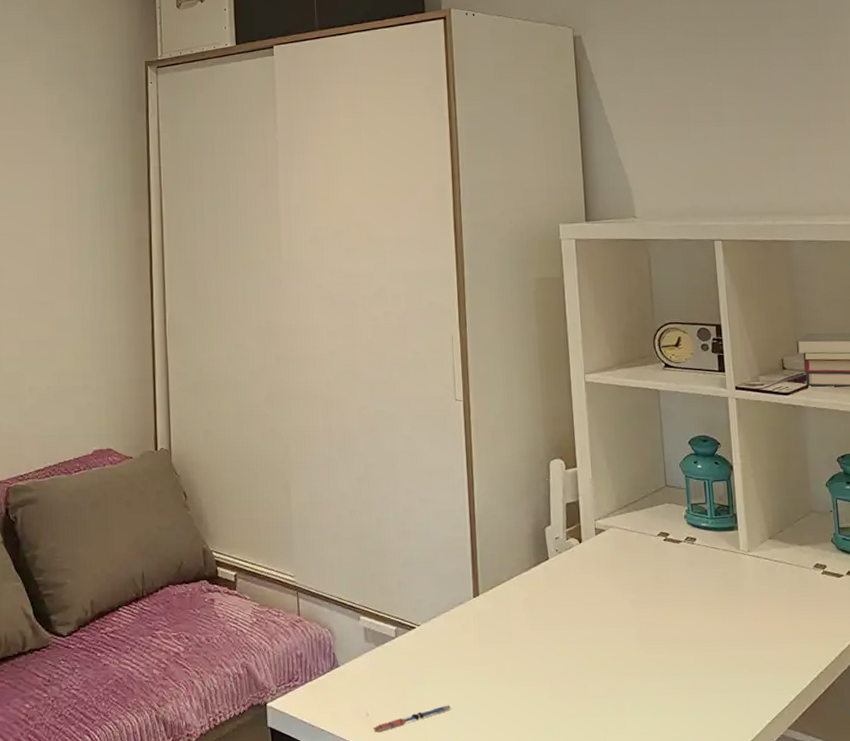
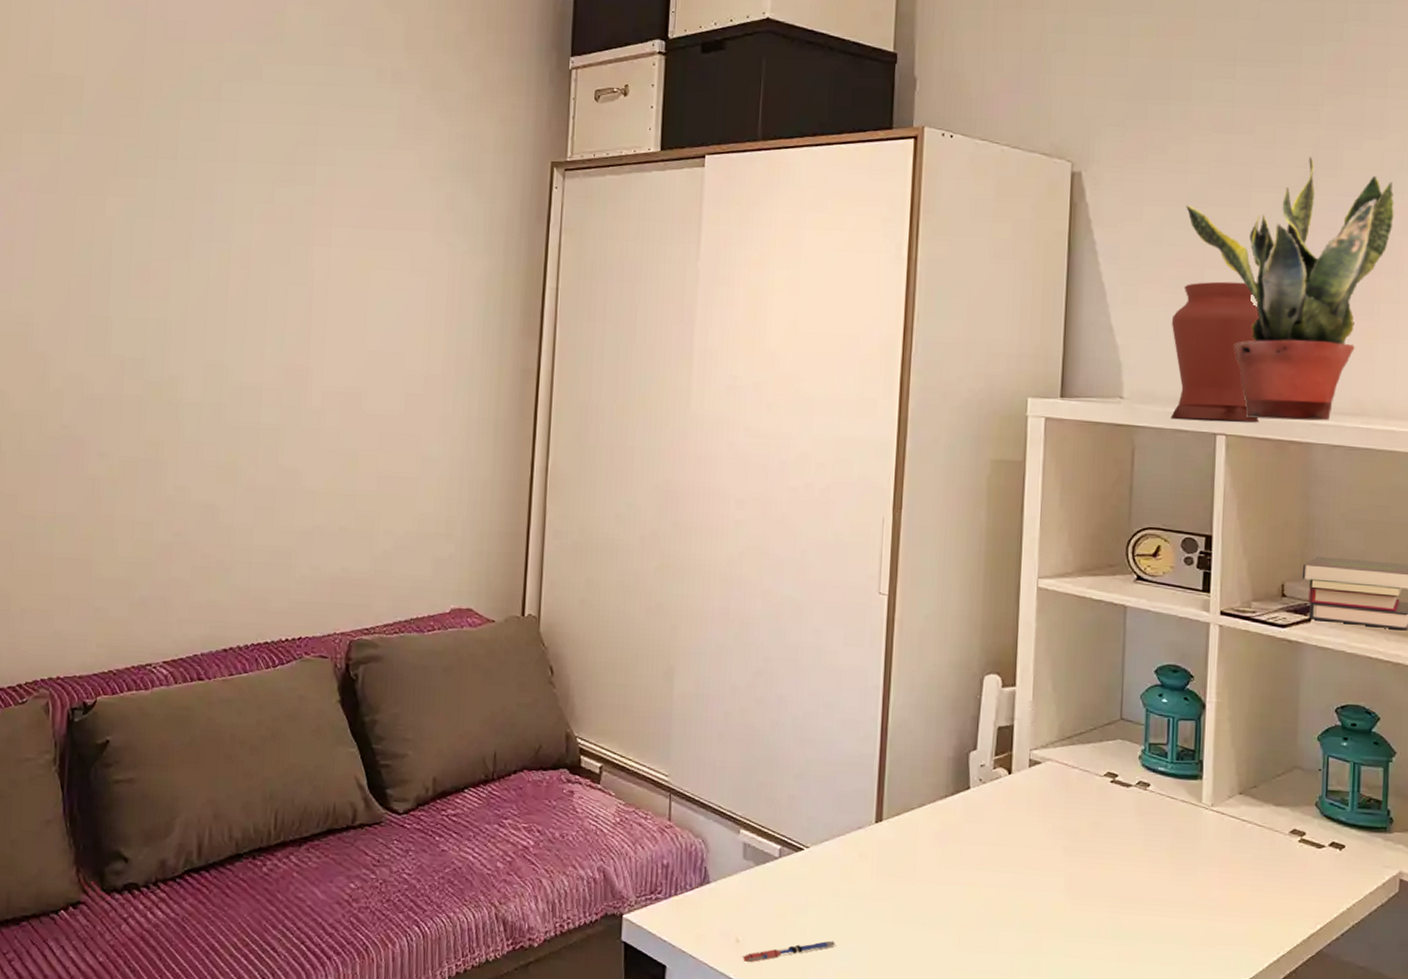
potted plant: none [668,9,832,225] -> present [1186,157,1395,421]
decorative vase: none [668,114,747,231] -> present [1170,281,1260,423]

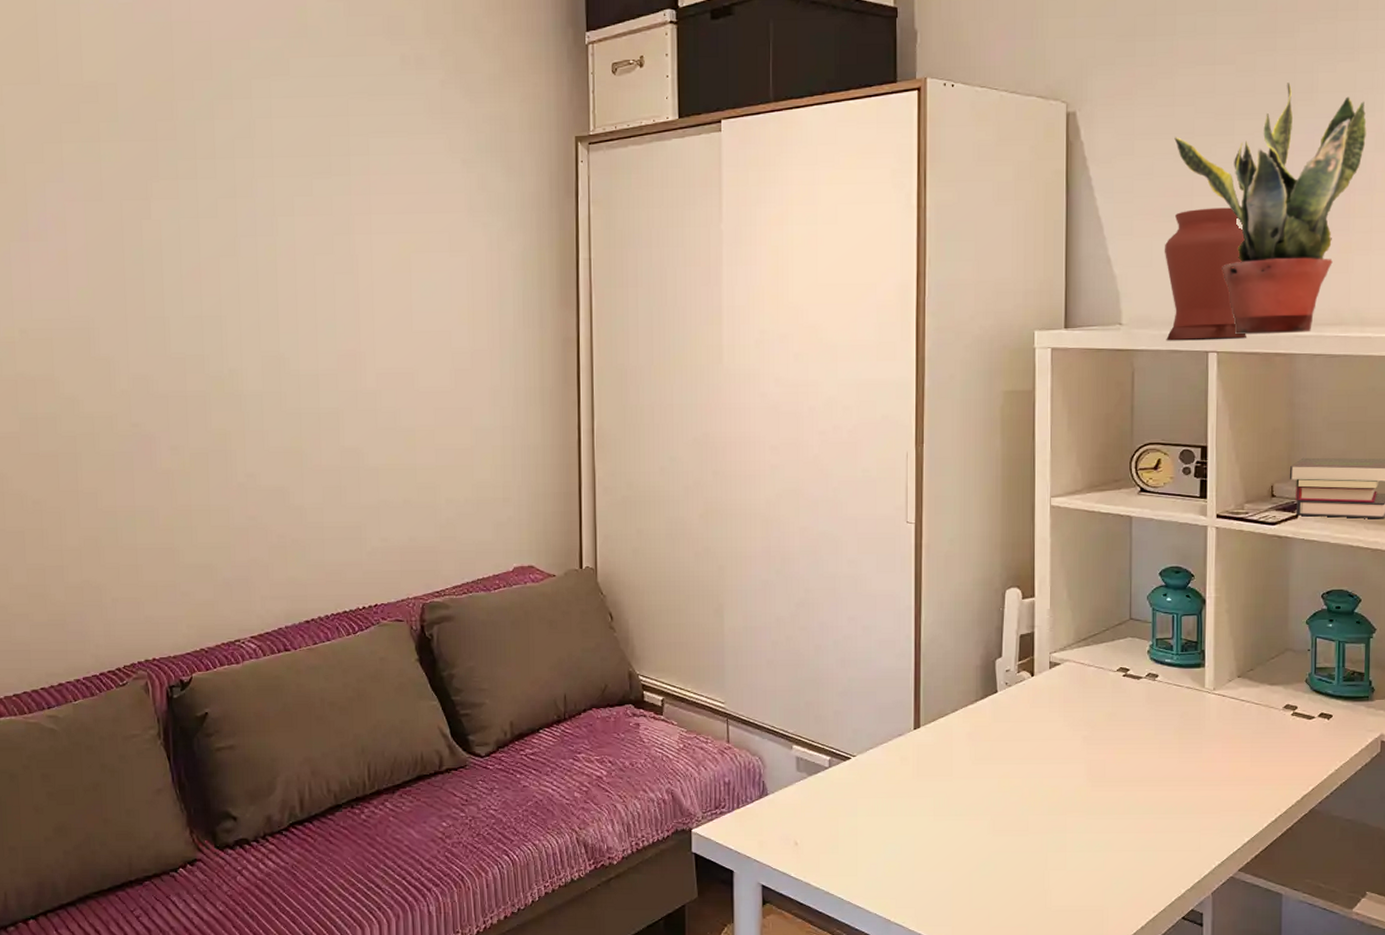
pen: present [742,940,836,963] -> none [801,836,885,862]

